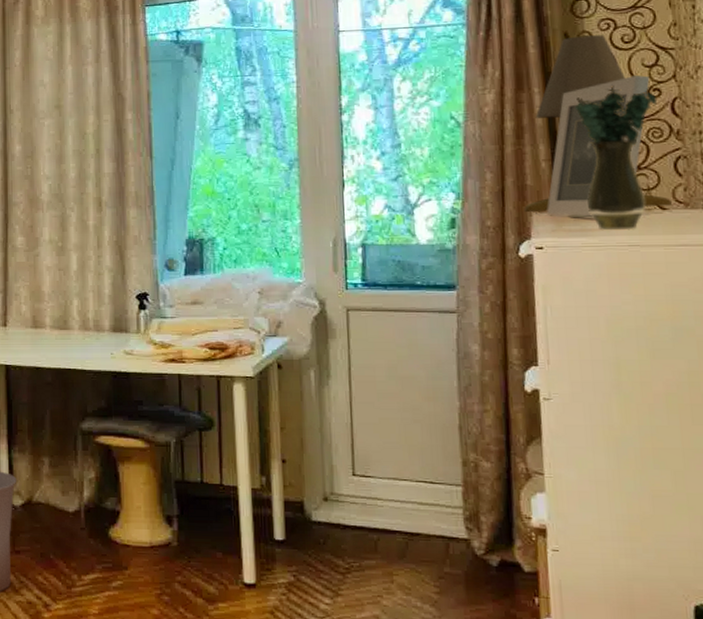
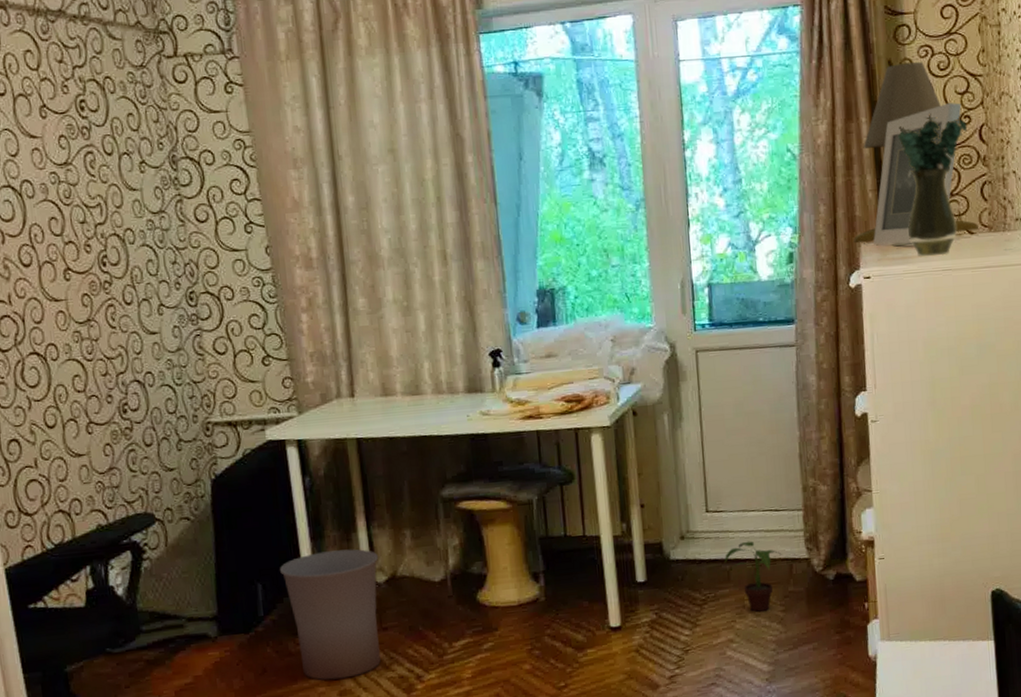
potted plant: none [371,512,437,590] -> present [724,541,782,612]

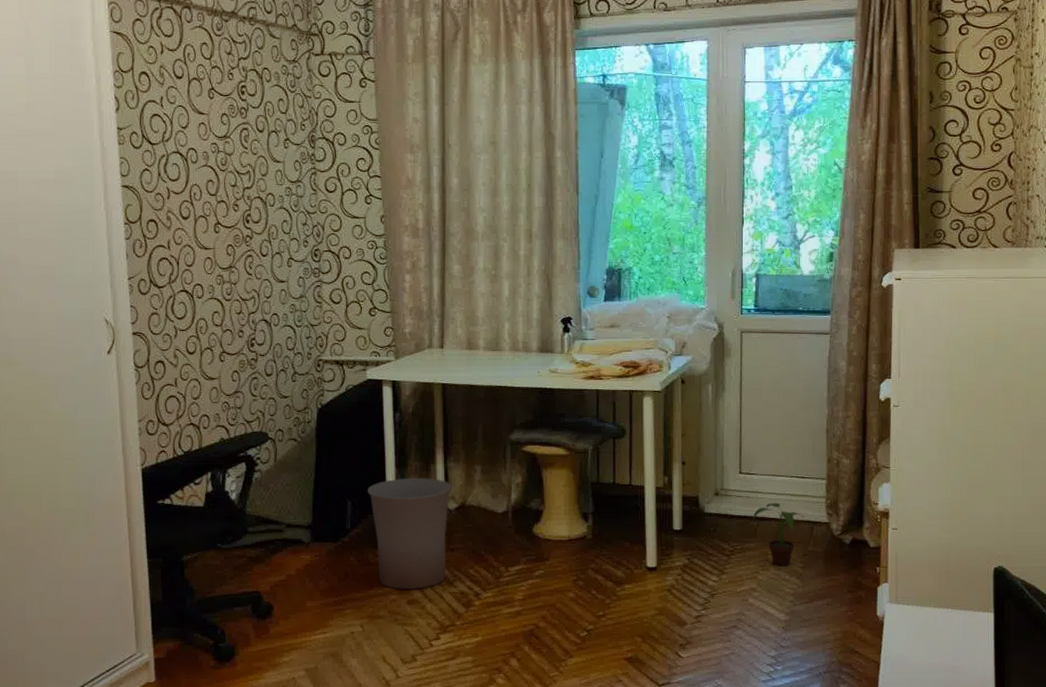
lamp: present [853,62,979,244] -> none [888,95,1003,249]
picture frame: present [873,103,962,247] -> none [906,132,993,254]
vase: present [898,112,968,258] -> none [934,139,998,265]

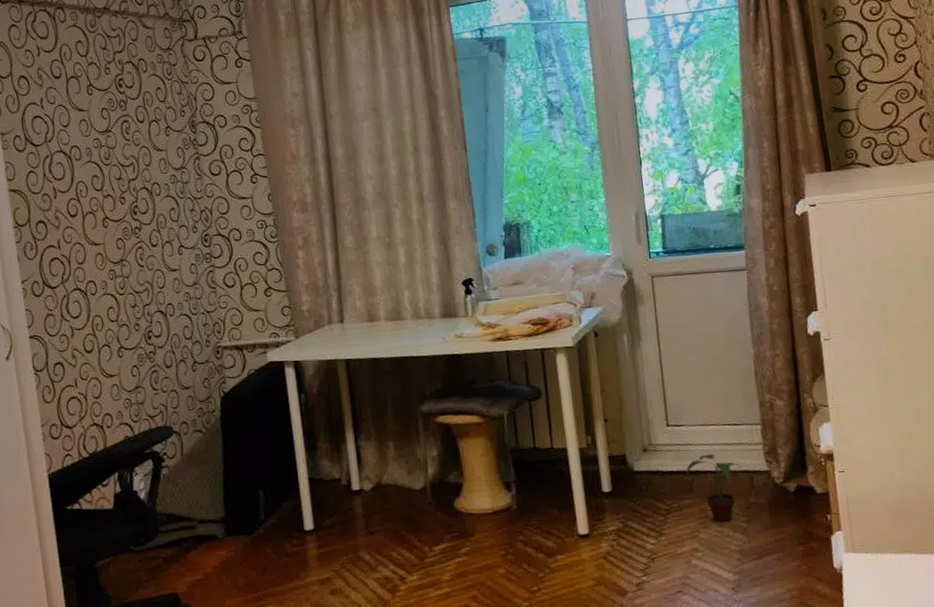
waste bin: present [368,478,452,589] -> none [279,459,368,580]

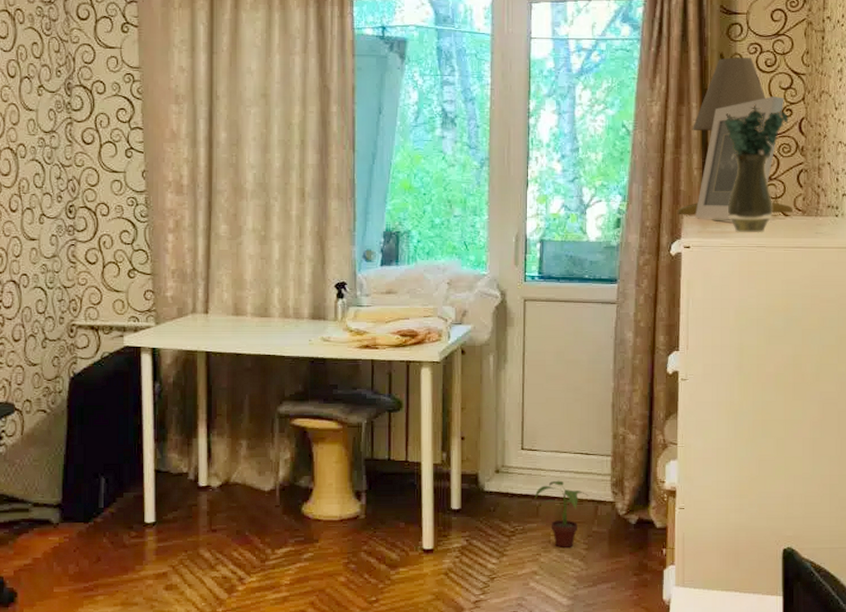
lamp: none [797,9,921,175] -> present [677,57,794,215]
picture frame: none [816,43,896,177] -> present [695,96,784,222]
vase: none [835,53,903,185] -> present [725,103,789,233]

